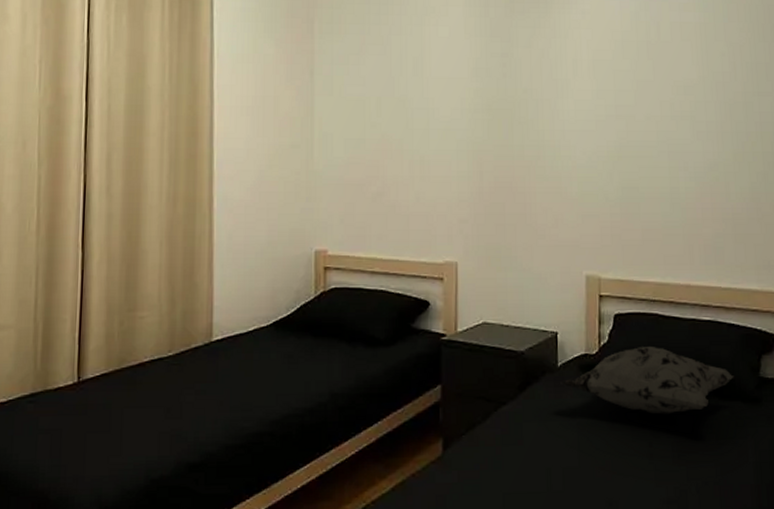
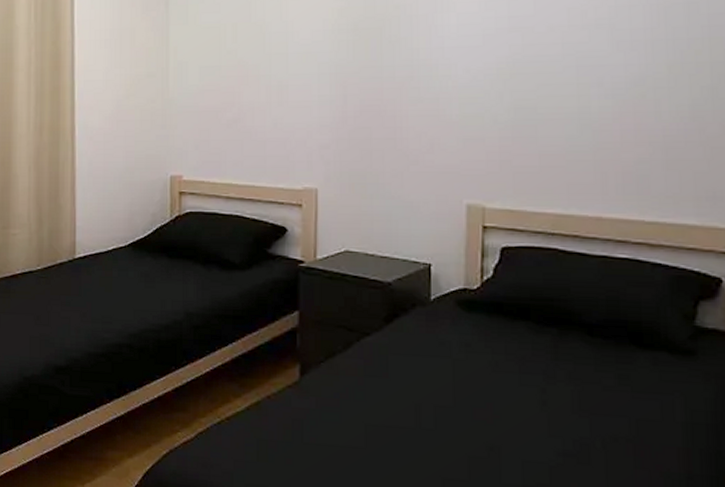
decorative pillow: present [560,347,734,415] -> none [433,284,658,360]

